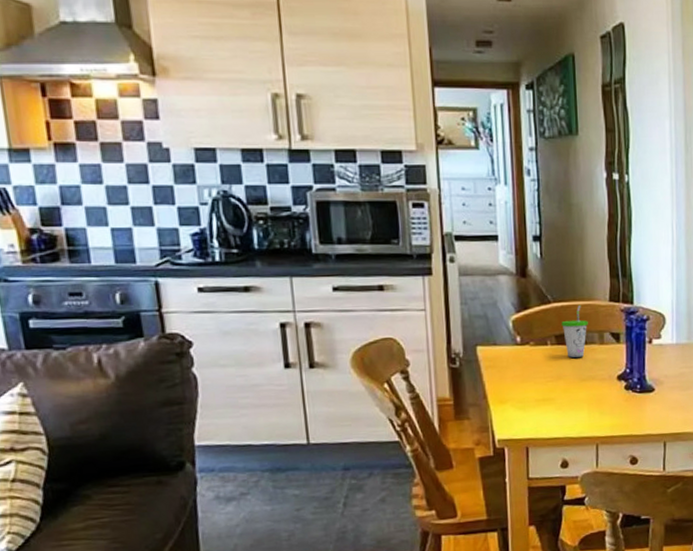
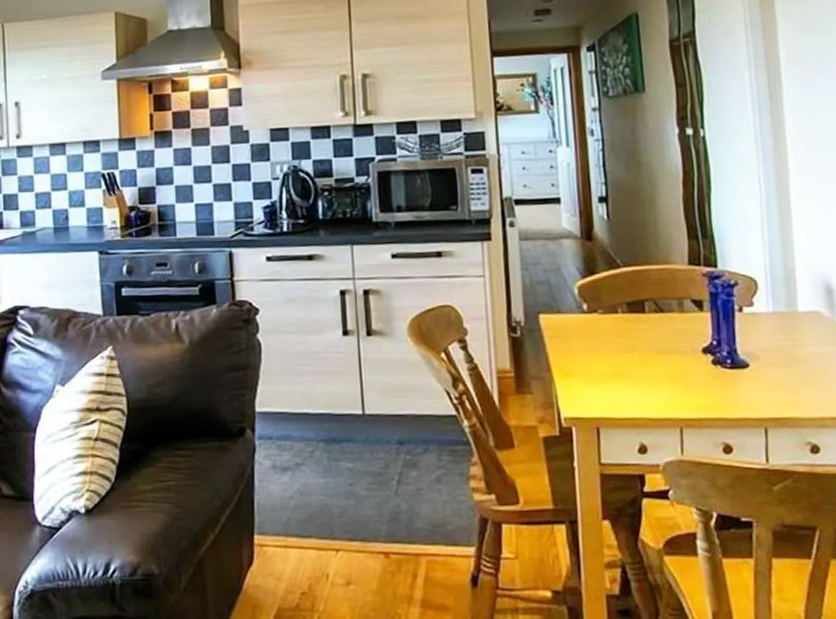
cup: present [561,304,588,358] -> none [633,268,665,328]

